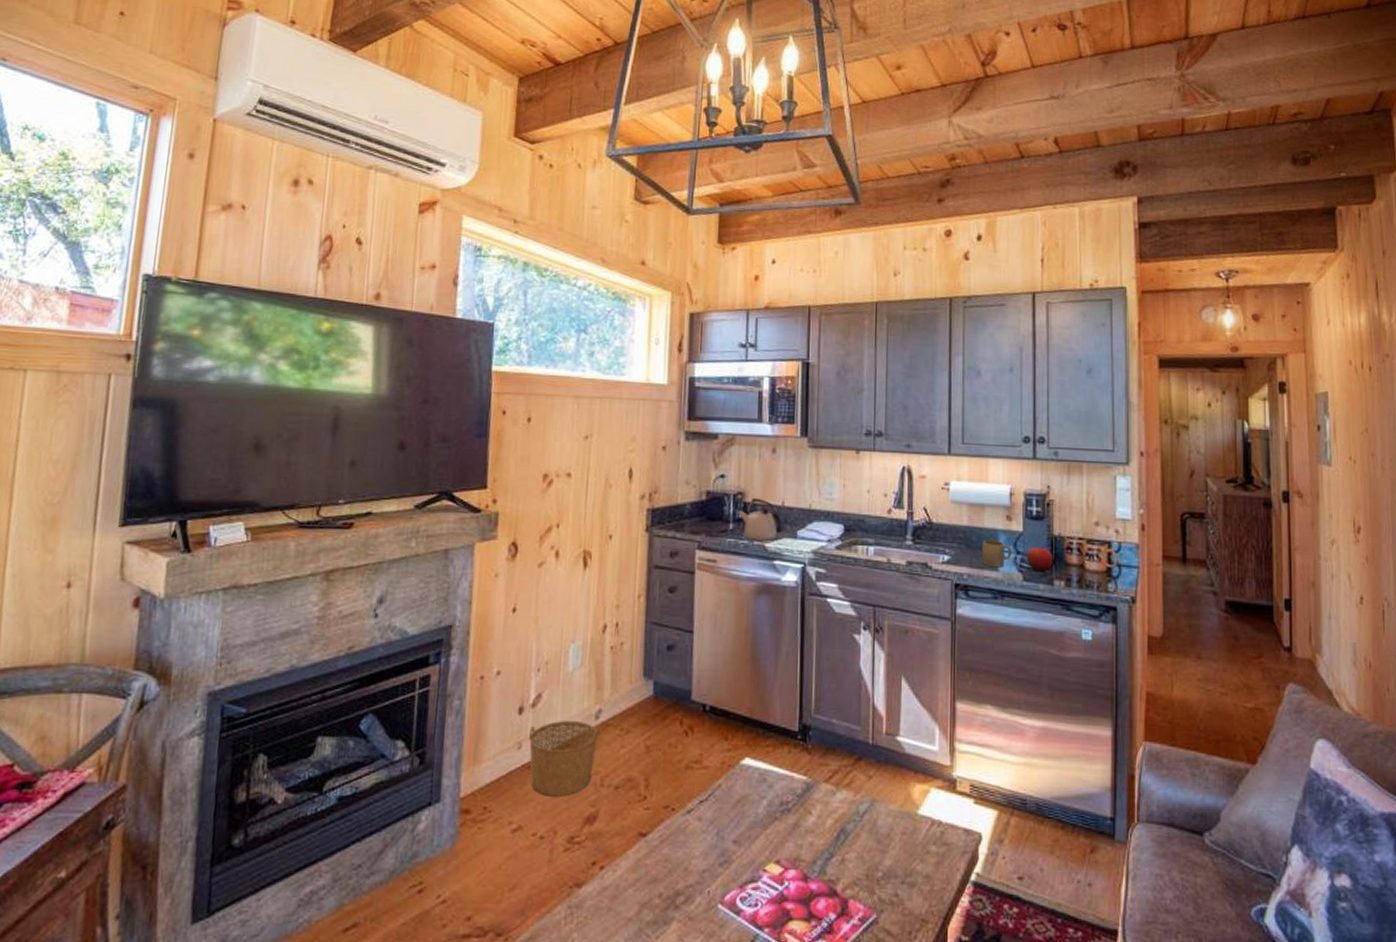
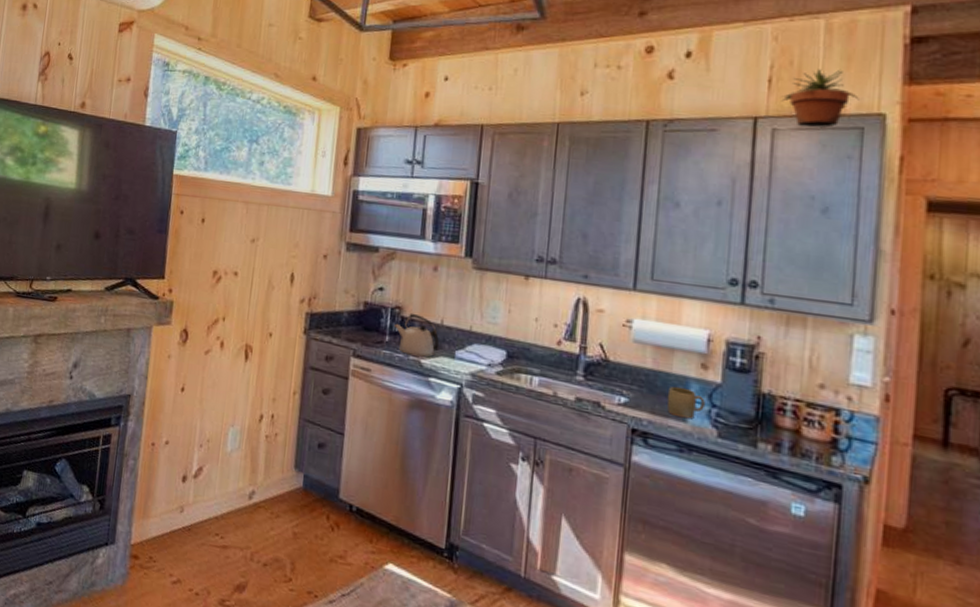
basket: present [529,721,600,797] -> none [190,494,252,563]
fruit: present [1026,545,1053,572] -> none [723,402,759,432]
potted plant: none [1051,250,1107,301] -> present [781,69,859,128]

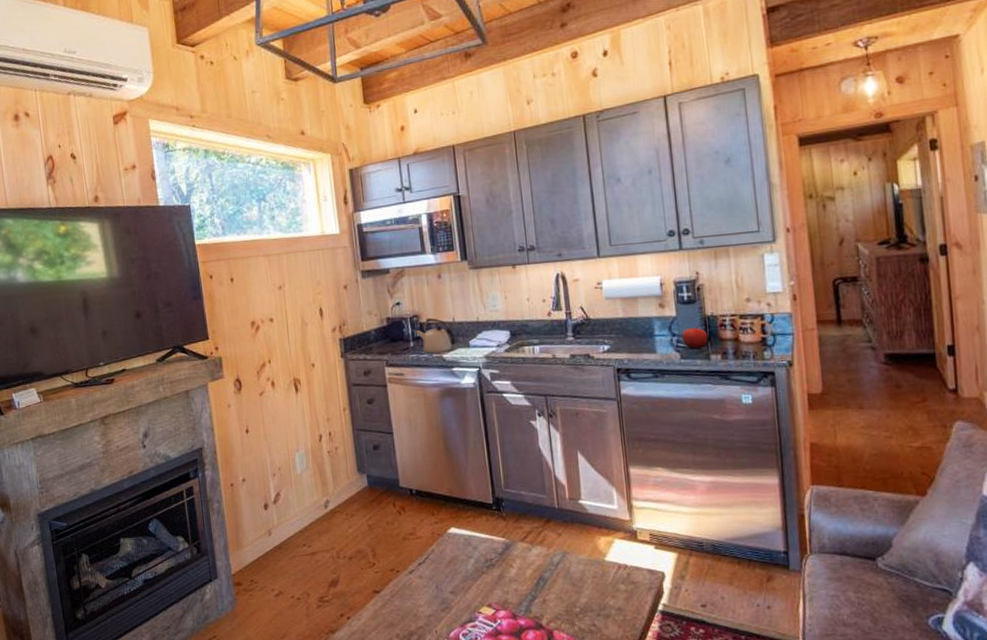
mug: present [666,386,705,419] -> none [638,326,667,351]
fruit: none [723,402,759,432] -> present [681,326,708,350]
potted plant: present [781,69,859,128] -> none [681,44,738,97]

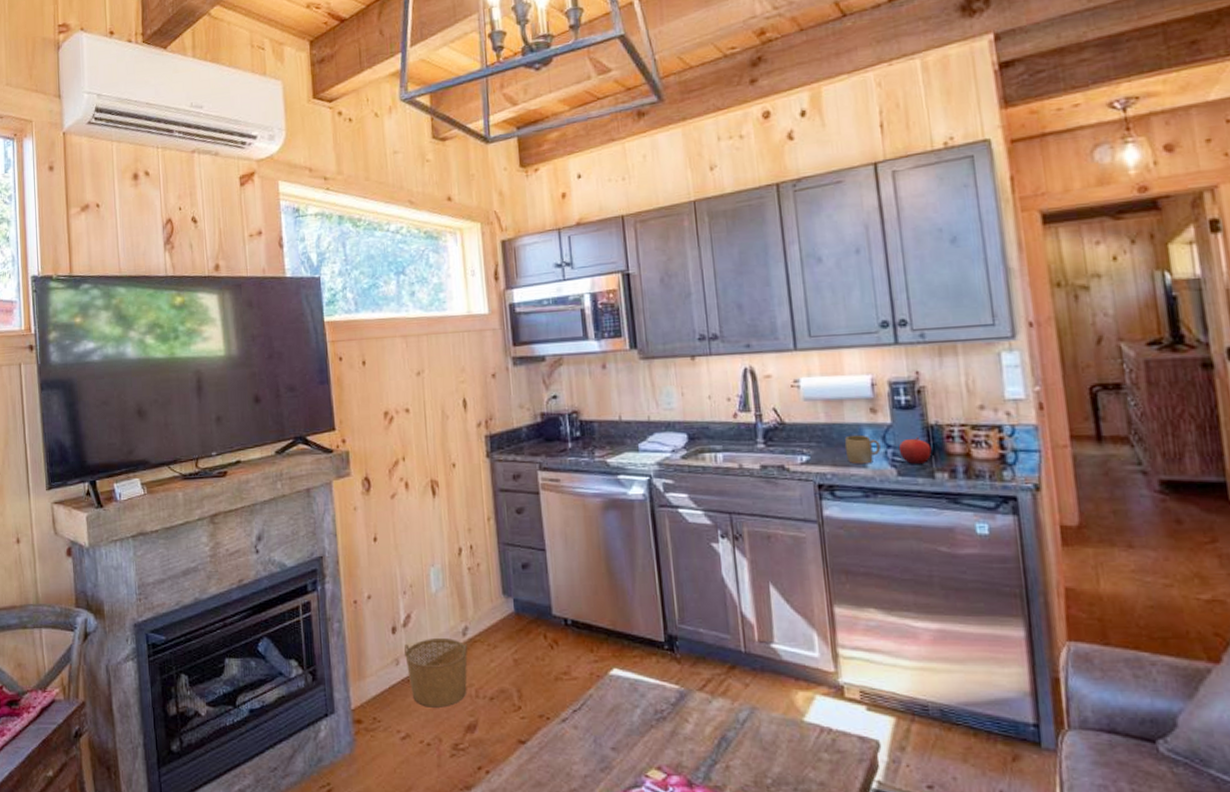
basket: none [275,511,330,569] -> present [404,638,468,708]
kettle: present [416,317,456,354] -> none [575,414,622,458]
mug: none [638,326,667,351] -> present [844,434,881,465]

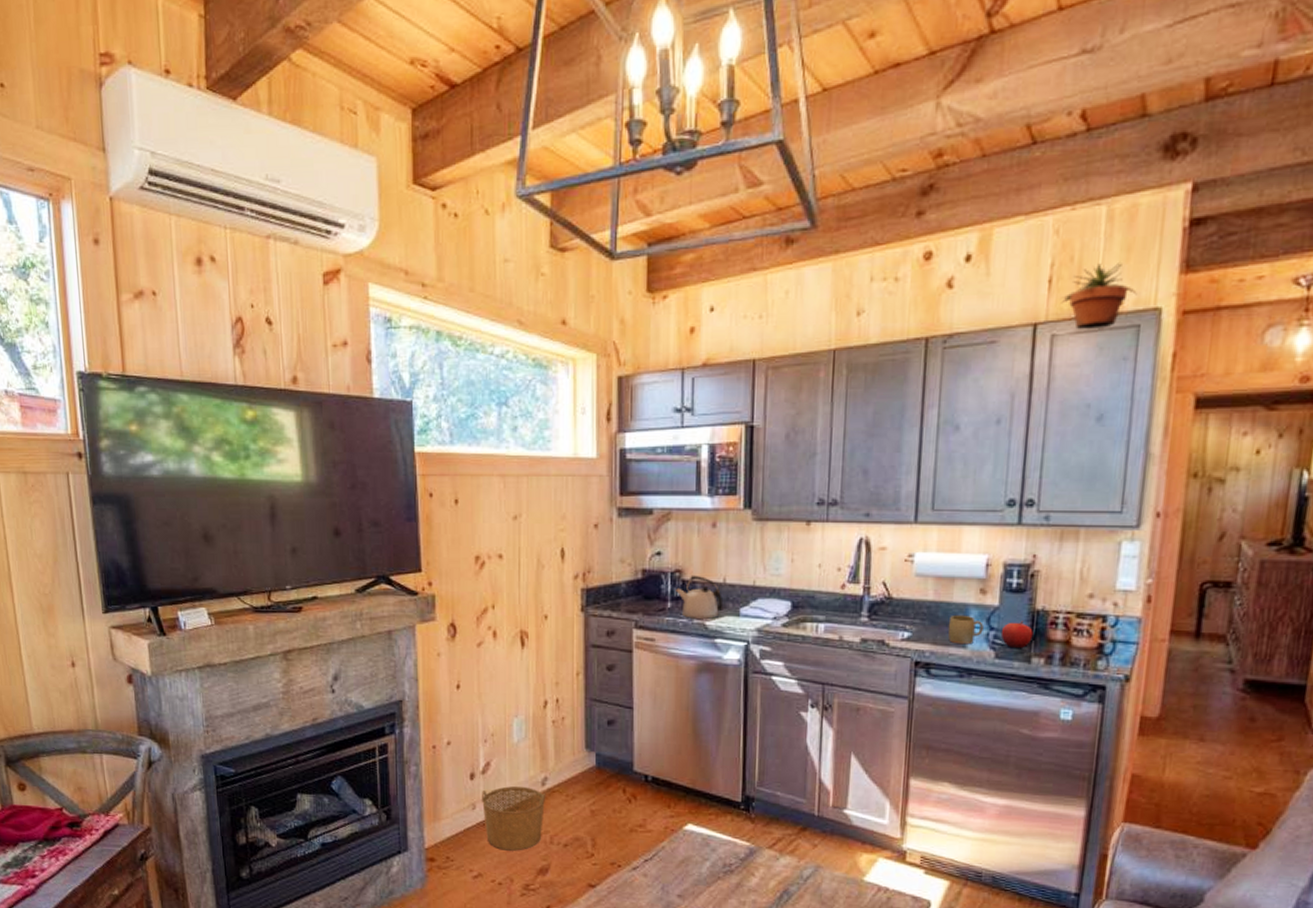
kettle: none [575,414,622,458] -> present [676,575,724,620]
potted plant: none [894,103,964,165] -> present [1060,261,1137,330]

